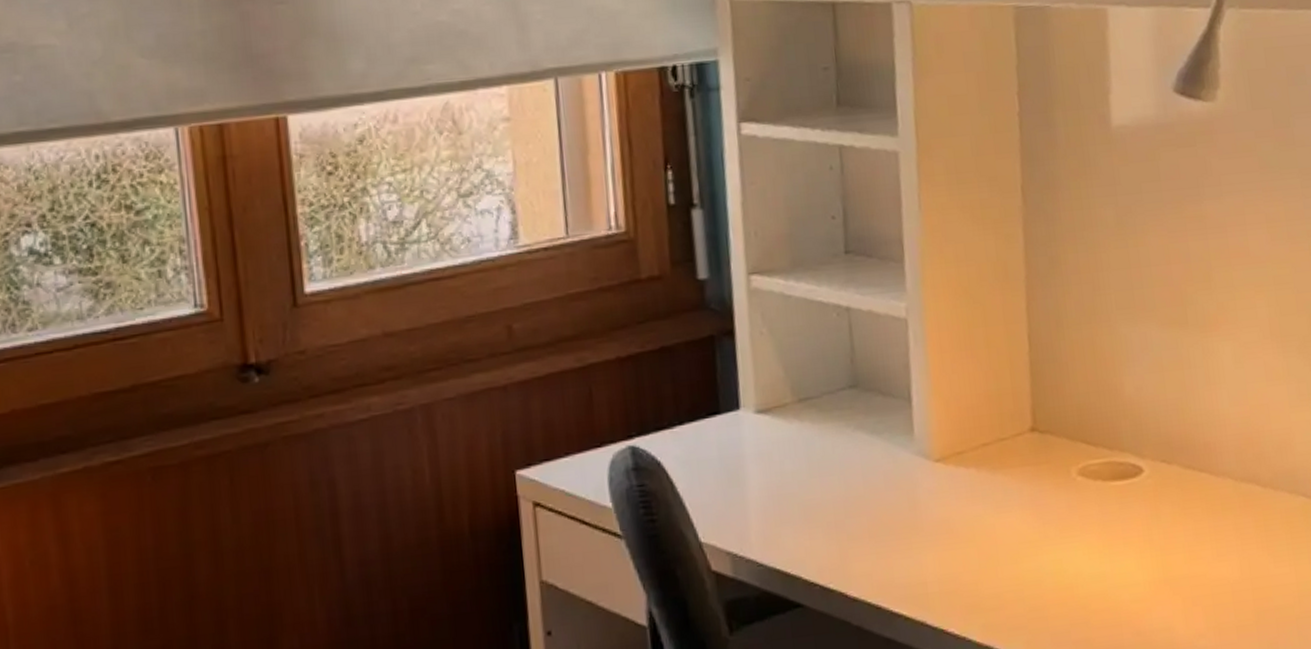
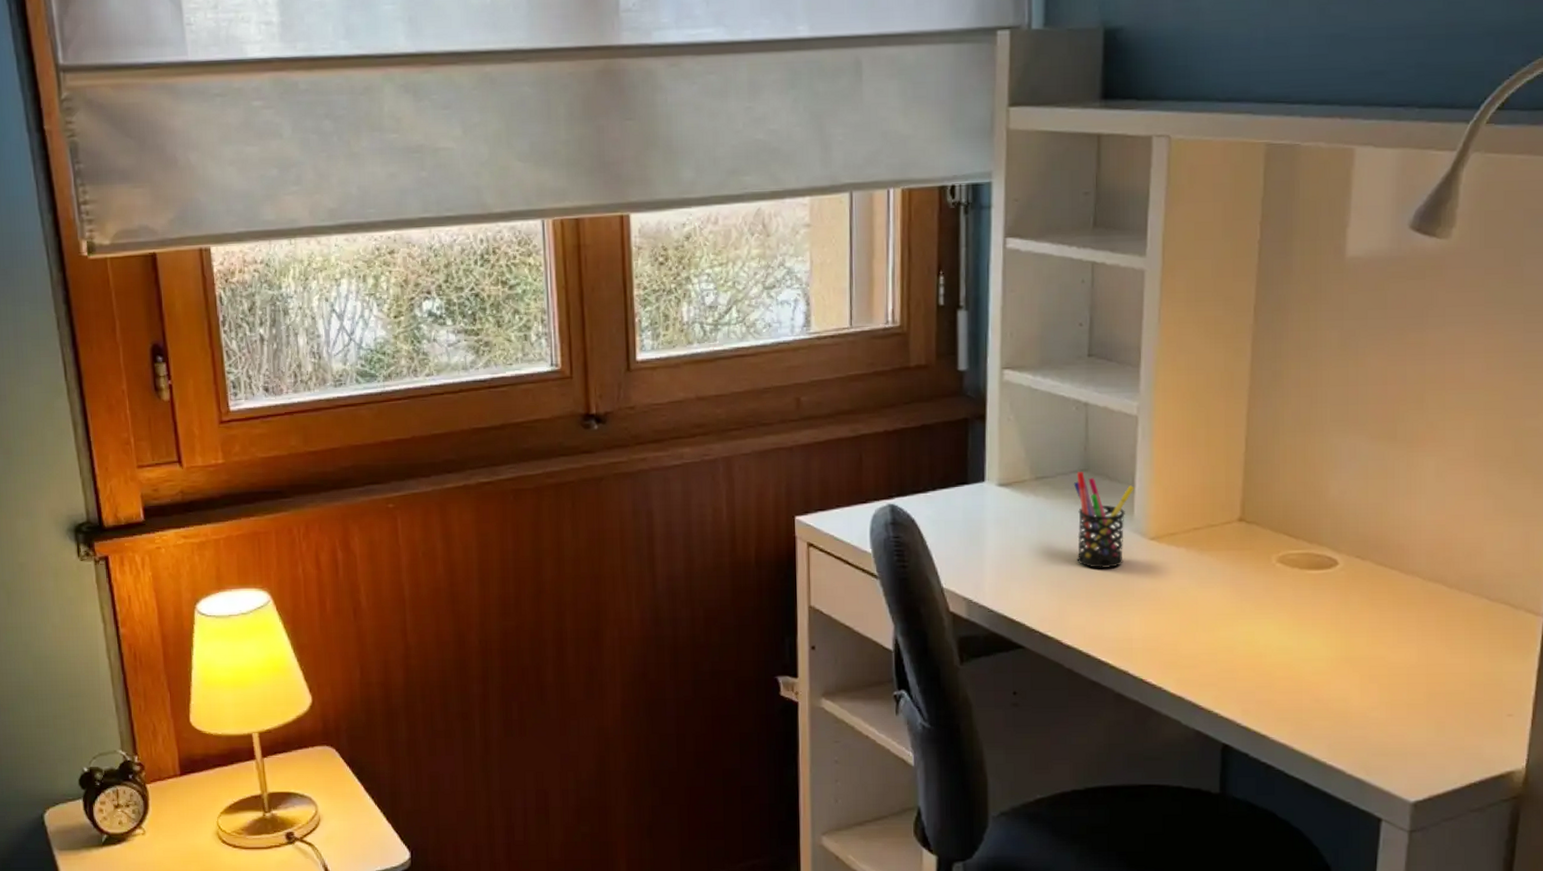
pen holder: none [842,388,912,502] -> present [1073,472,1134,569]

